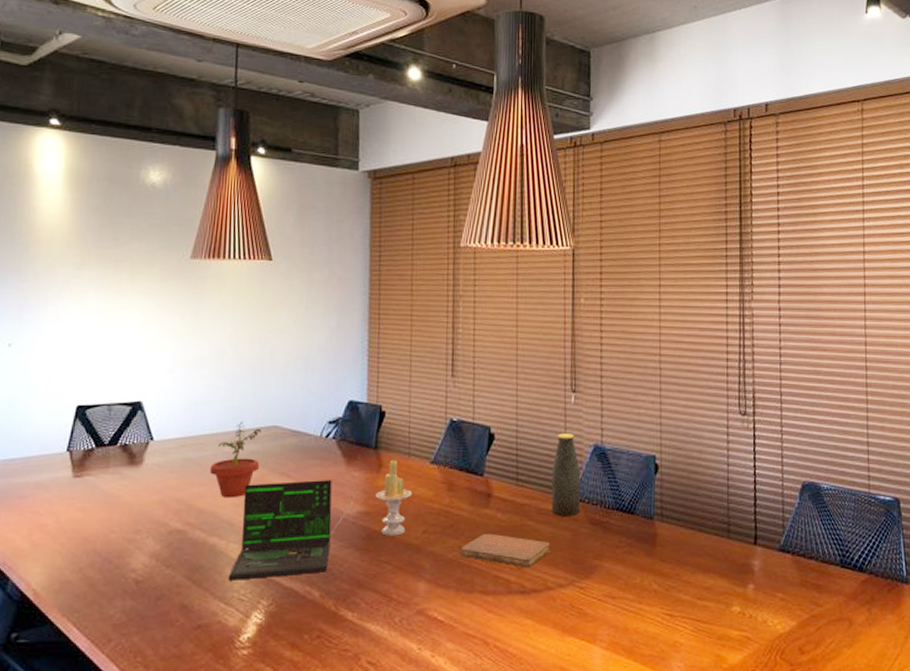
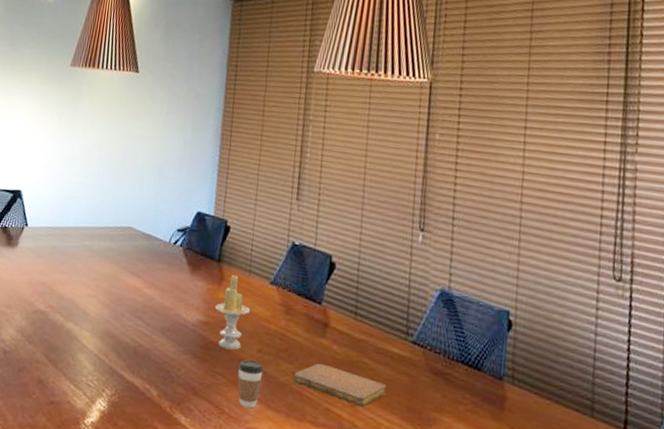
potted plant: present [209,421,262,498] -> none [71,218,118,289]
laptop: present [228,480,353,580] -> none [79,278,194,374]
coffee cup: none [403,543,430,590] -> present [237,359,264,408]
bottle: present [551,433,581,516] -> none [390,272,424,362]

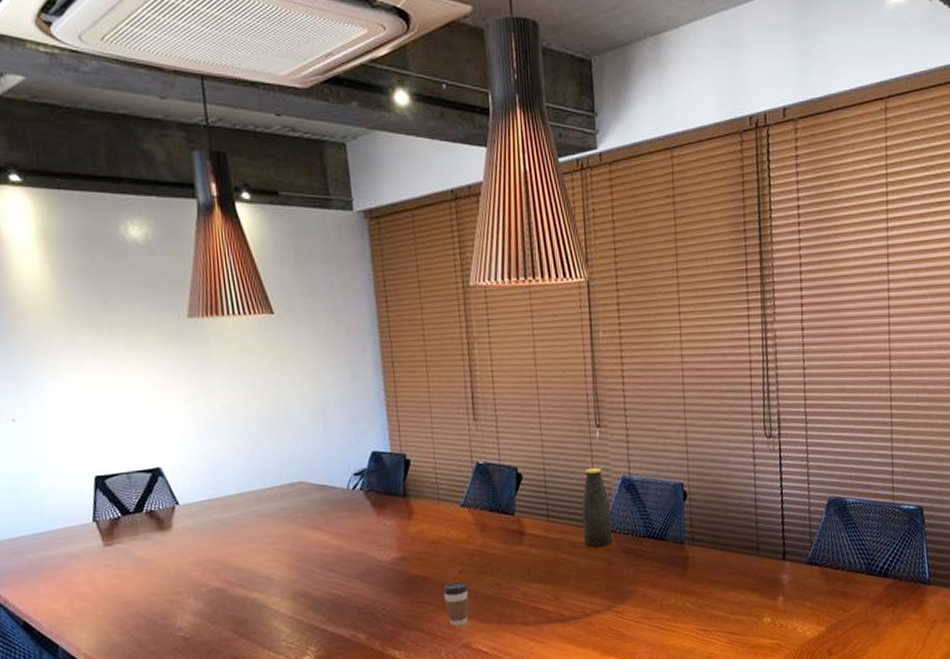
candle: present [215,274,251,351] -> none [410,505,446,579]
notebook: present [292,363,387,407] -> none [497,568,586,598]
bottle: none [390,272,424,362] -> present [581,468,612,548]

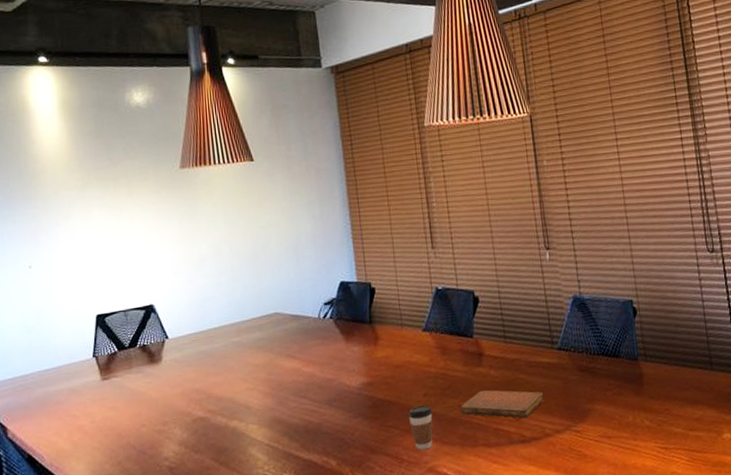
notebook: none [497,568,586,598] -> present [459,389,544,418]
bottle: present [581,468,612,548] -> none [536,288,568,367]

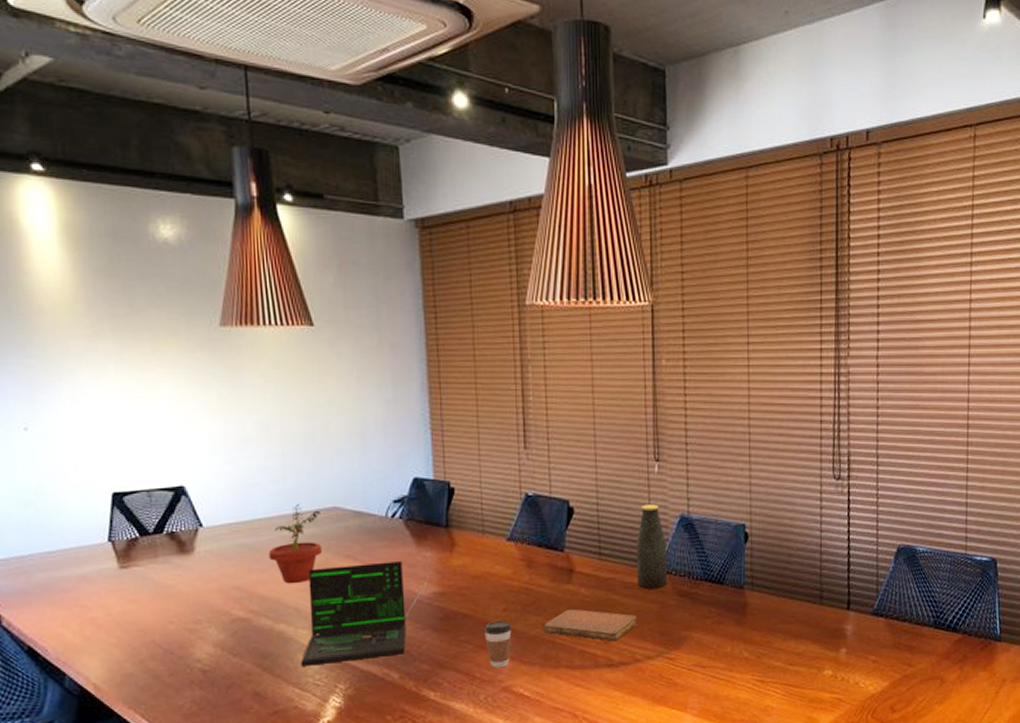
potted plant: none [222,311,266,384] -> present [268,503,322,584]
laptop: none [252,357,356,459] -> present [301,561,426,666]
bottle: none [536,288,568,367] -> present [636,504,667,589]

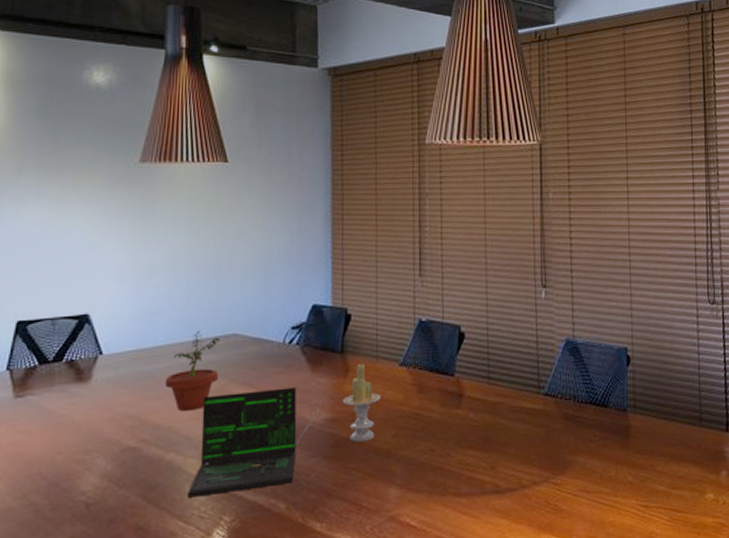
candle: none [450,538,490,616] -> present [343,363,382,442]
coffee cup: present [484,621,512,668] -> none [373,447,401,497]
notebook: present [543,609,637,642] -> none [431,434,524,467]
bottle: present [636,504,667,589] -> none [523,329,553,413]

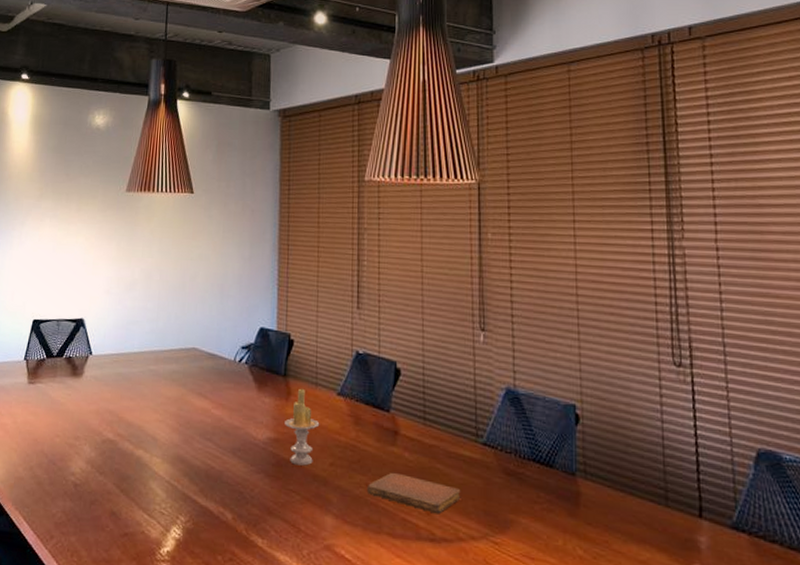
potted plant: present [165,330,221,412] -> none [137,341,183,414]
laptop: present [187,387,319,498] -> none [151,401,263,495]
notebook: none [431,434,524,467] -> present [366,472,461,514]

